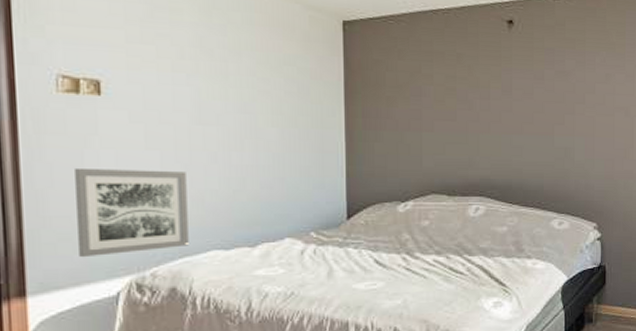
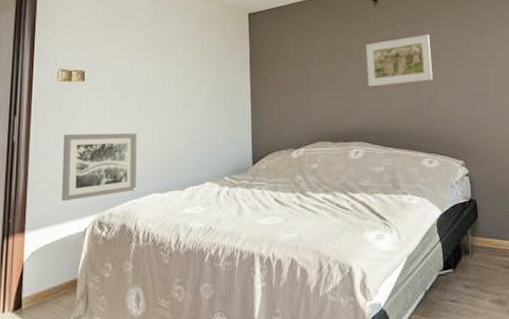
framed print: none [494,71,572,132] -> present [365,34,433,87]

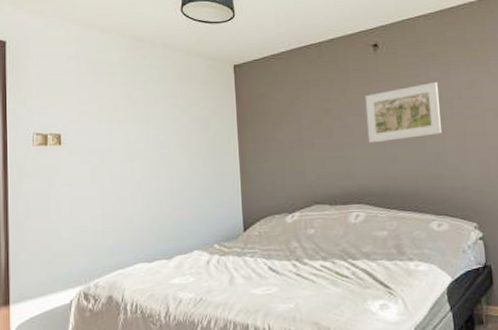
wall art: present [62,133,137,202] -> none [43,199,121,273]

